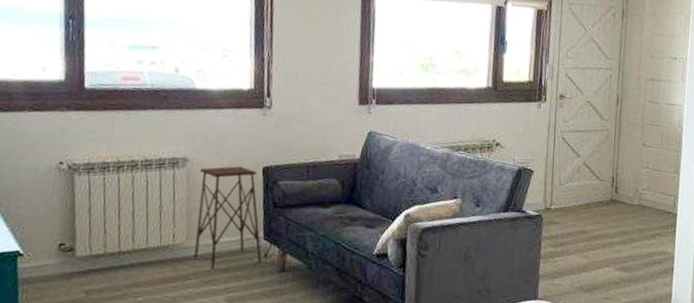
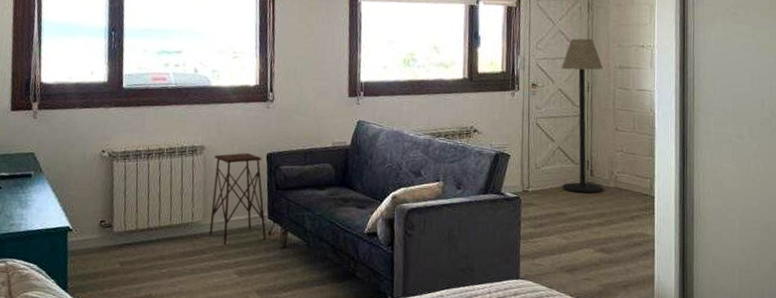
floor lamp: none [585,47,635,211] -> present [561,38,604,194]

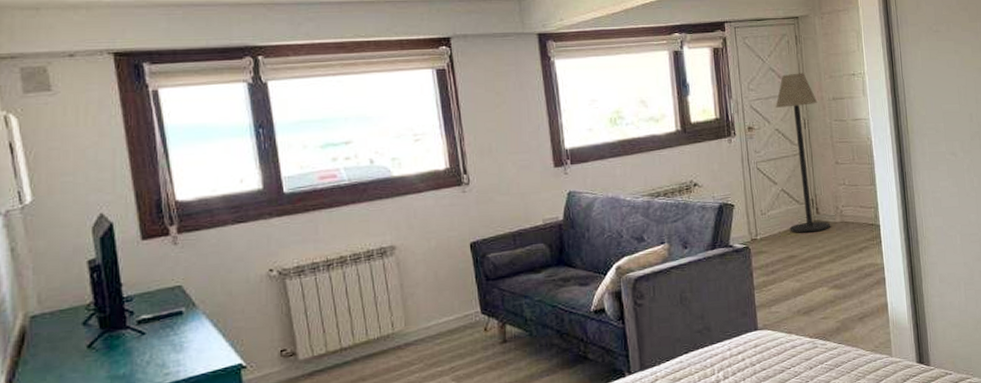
side table: present [209,153,267,246] -> none [408,246,483,352]

